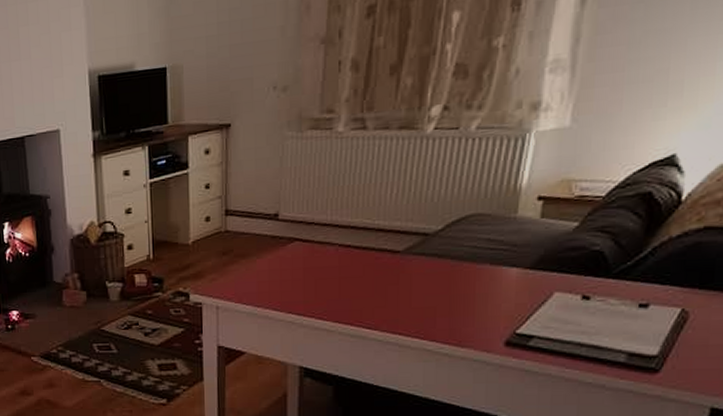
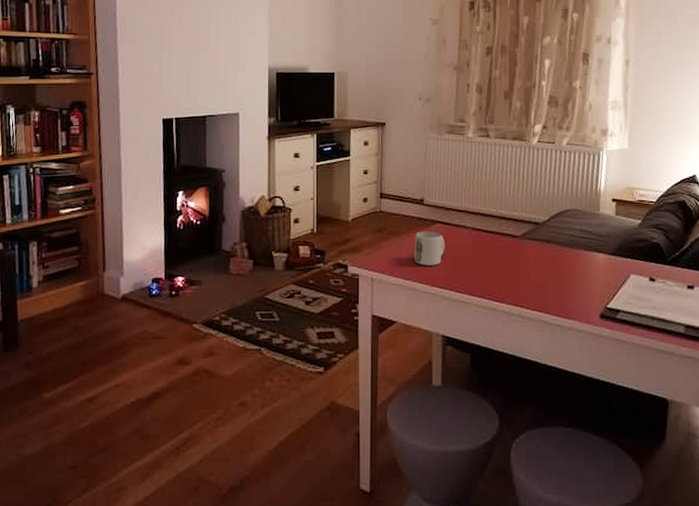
mug: none [267,250,304,291] -> present [414,231,445,266]

